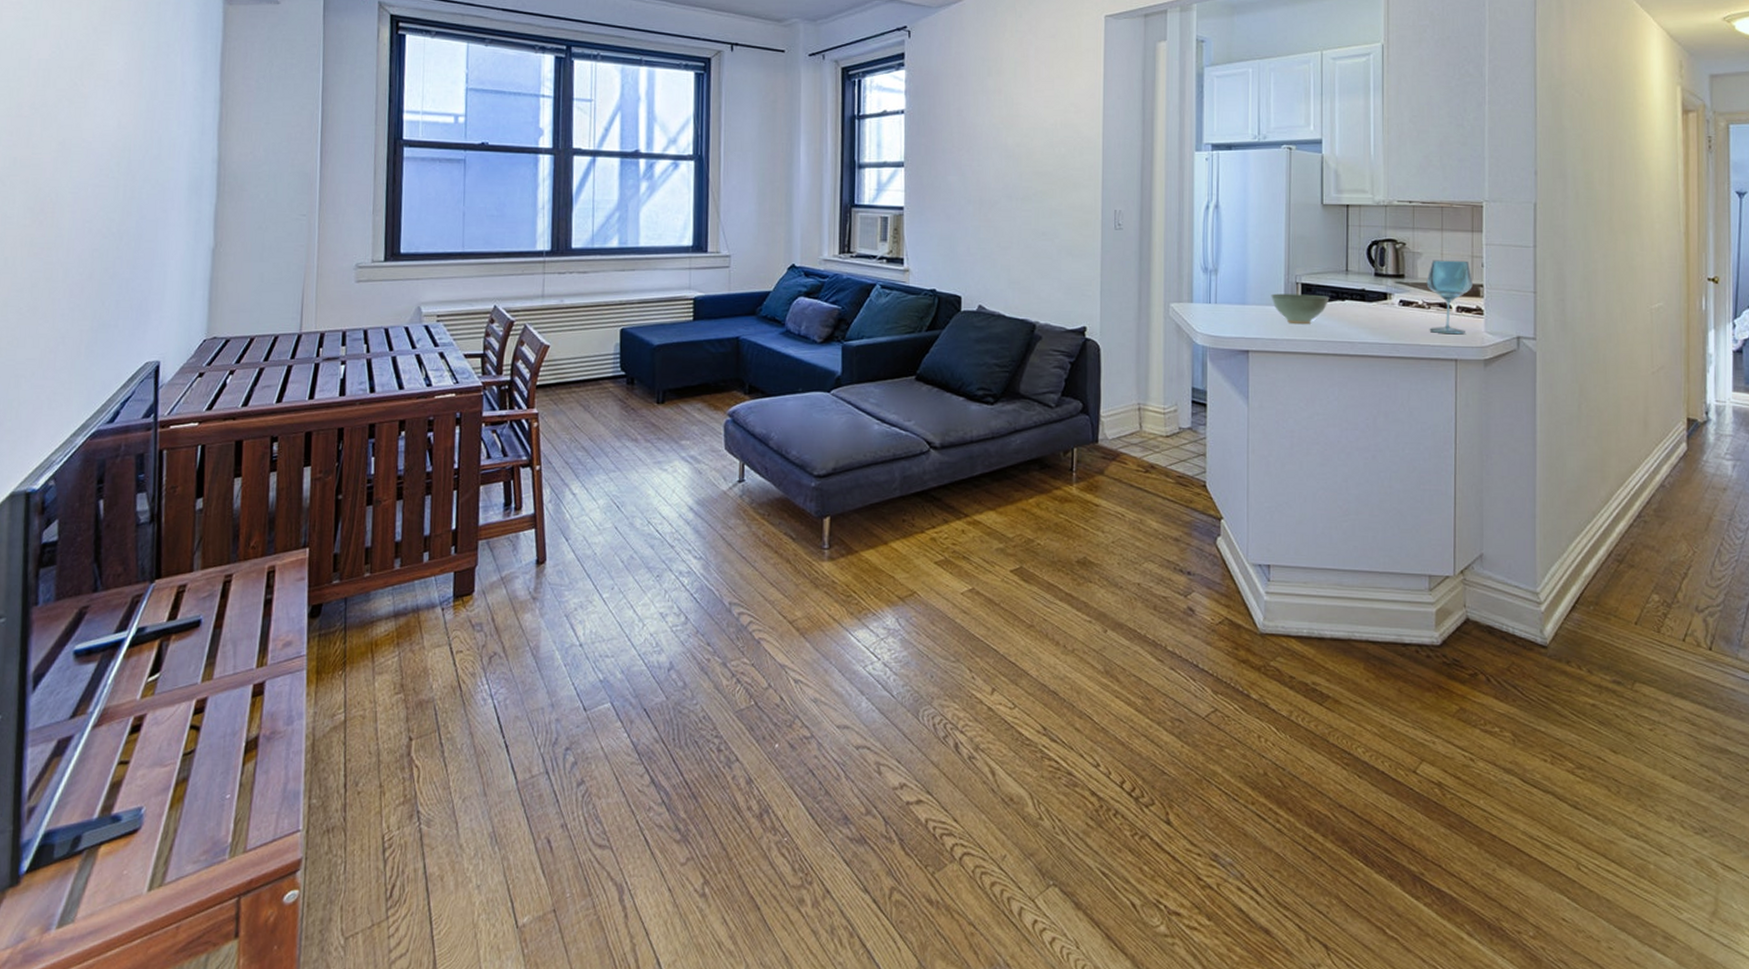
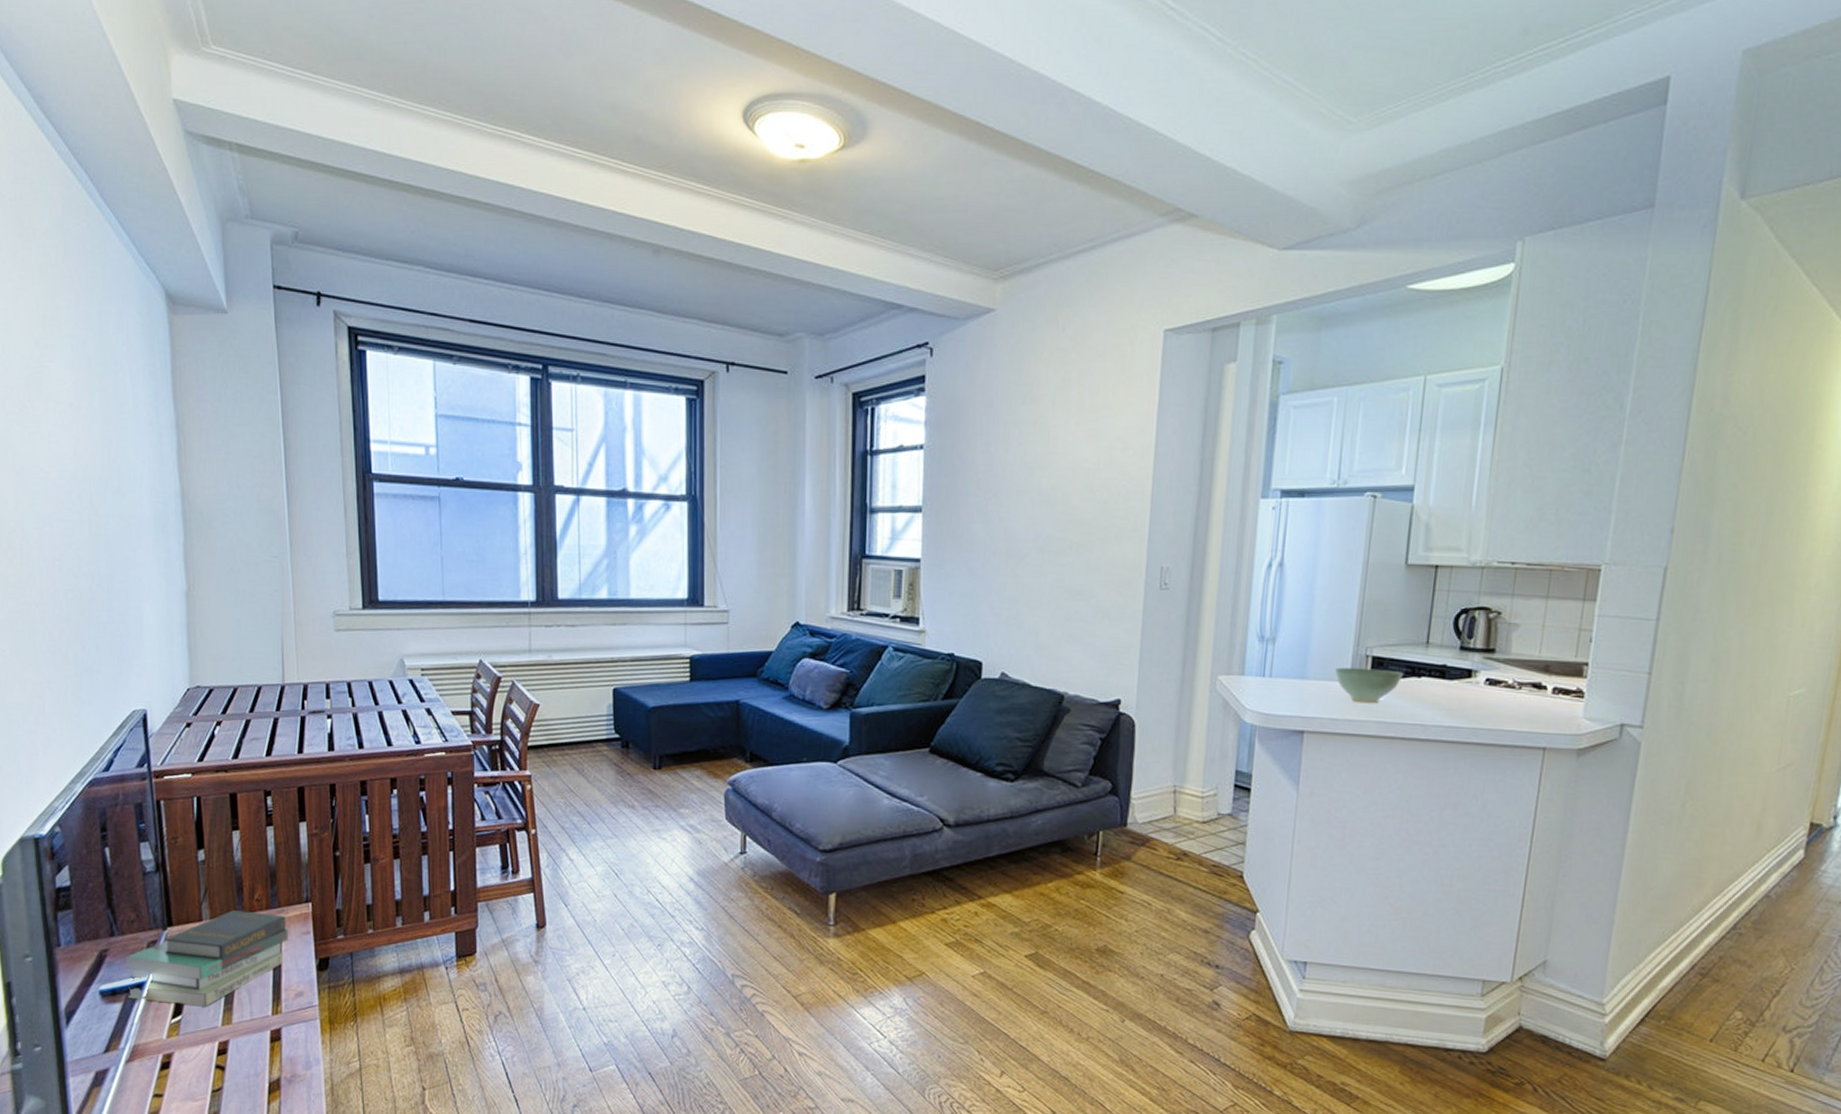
books: none [103,559,282,662] -> present [126,910,288,1006]
wine glass: present [1426,260,1473,335] -> none [1517,632,1577,720]

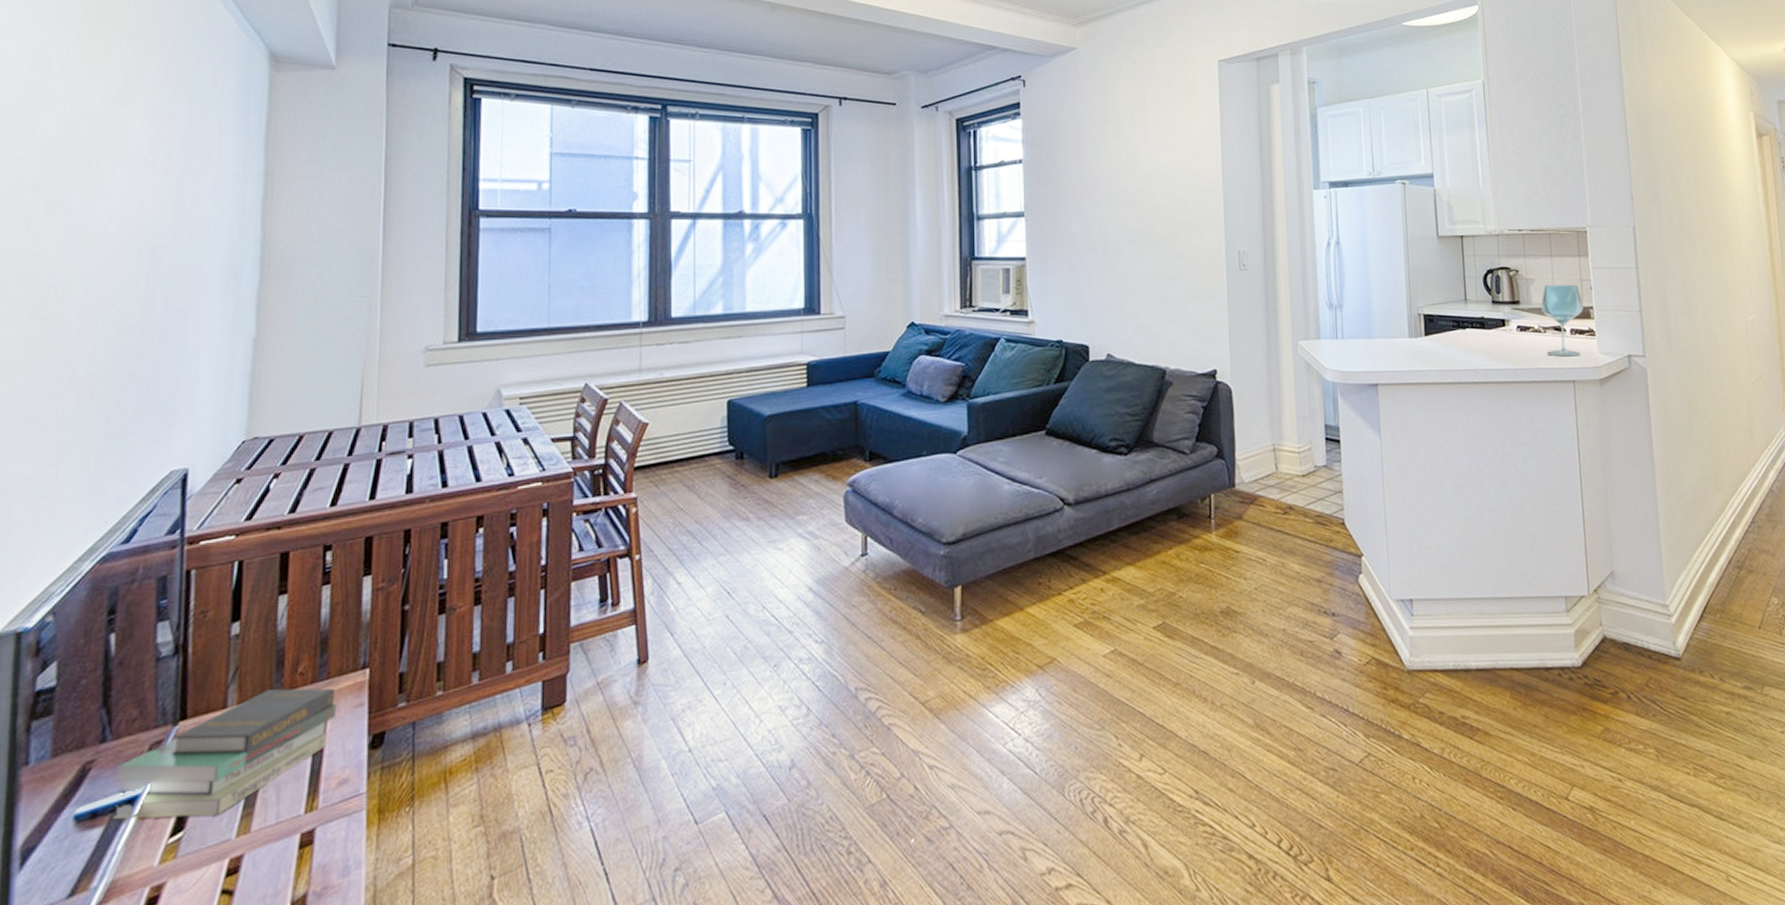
bowl: present [1335,667,1404,704] -> none [1395,325,1452,356]
wine glass: none [1517,632,1577,720] -> present [1540,284,1584,357]

